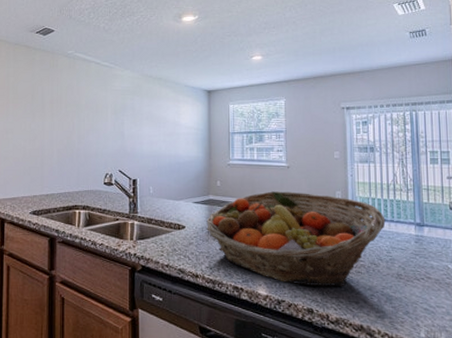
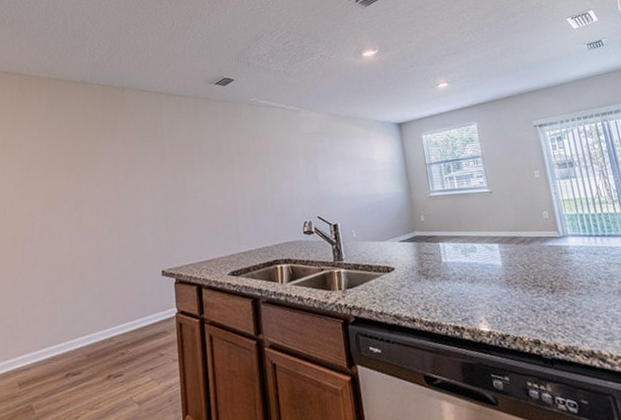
fruit basket: present [206,191,386,287] -> none [415,216,598,316]

